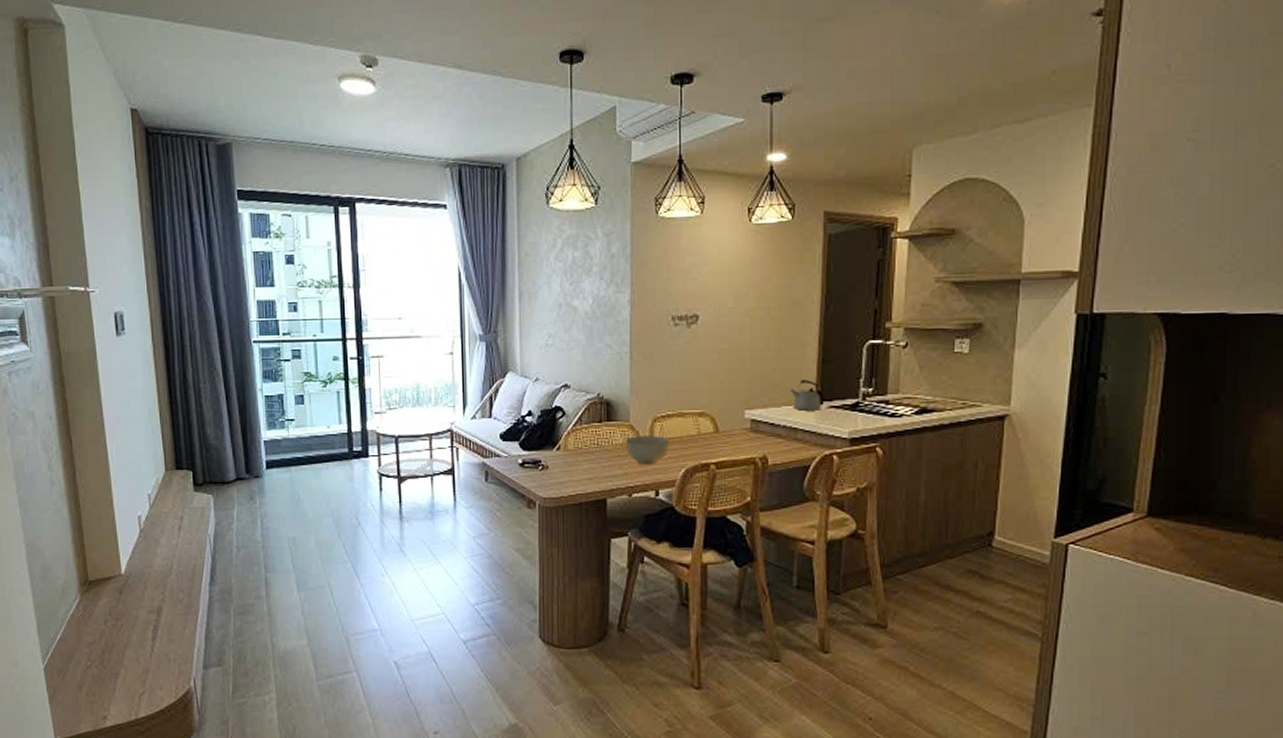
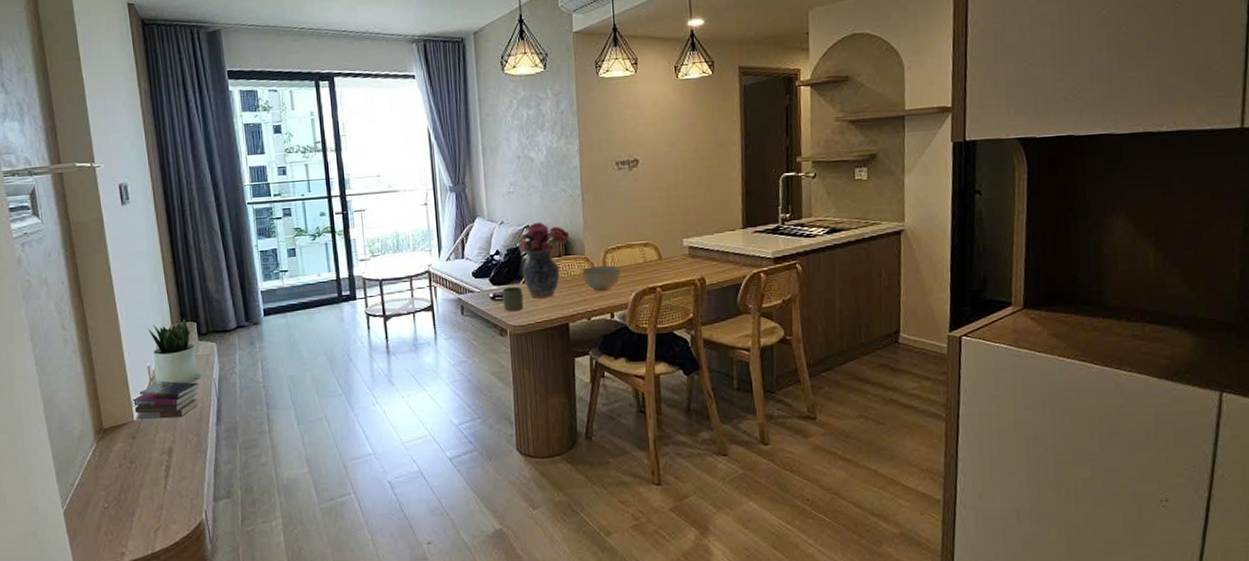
books: none [120,534,194,575] -> present [132,381,201,419]
planter: none [140,467,196,538] -> present [148,319,202,386]
mug: none [533,453,556,482] -> present [502,286,524,312]
flower arrangement: none [552,381,614,469] -> present [516,221,570,299]
kettle: present [790,379,824,412] -> none [720,209,750,237]

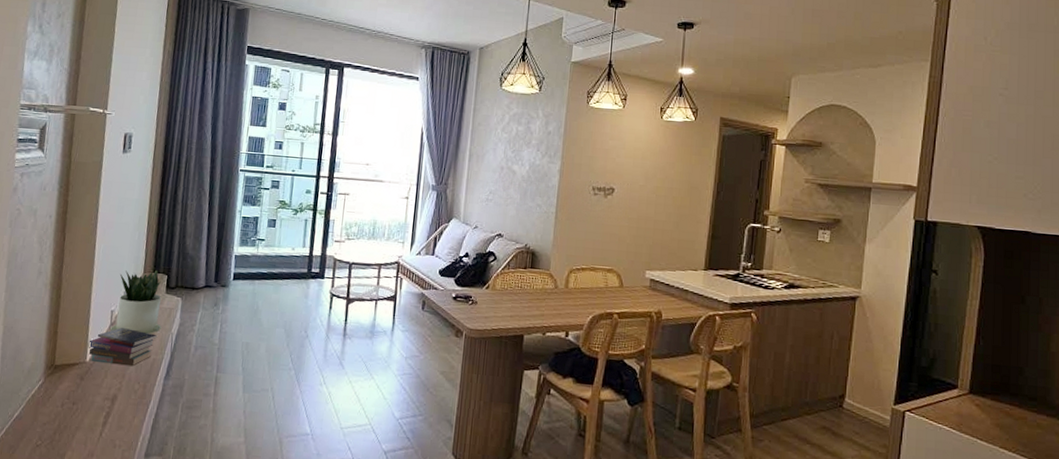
mug: present [502,286,524,312] -> none [463,290,485,315]
flower arrangement: present [516,221,570,299] -> none [486,232,539,307]
bowl: present [581,265,621,292] -> none [544,283,582,310]

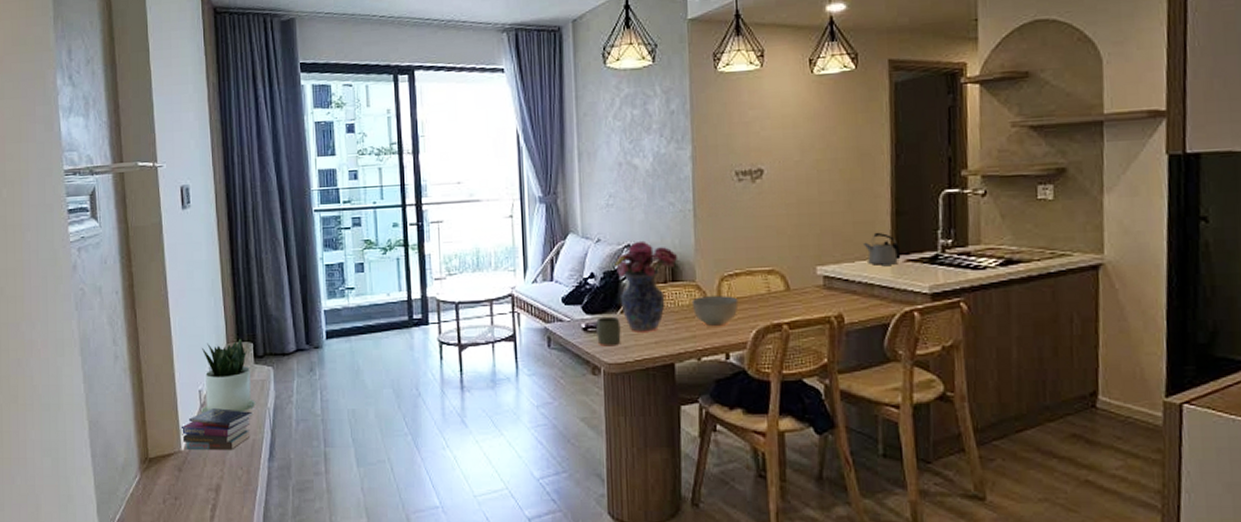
mug: none [463,290,485,315] -> present [596,316,621,347]
flower arrangement: none [486,232,539,307] -> present [615,240,678,332]
bowl: none [544,283,582,310] -> present [691,296,739,327]
kettle: none [684,249,712,278] -> present [863,232,901,267]

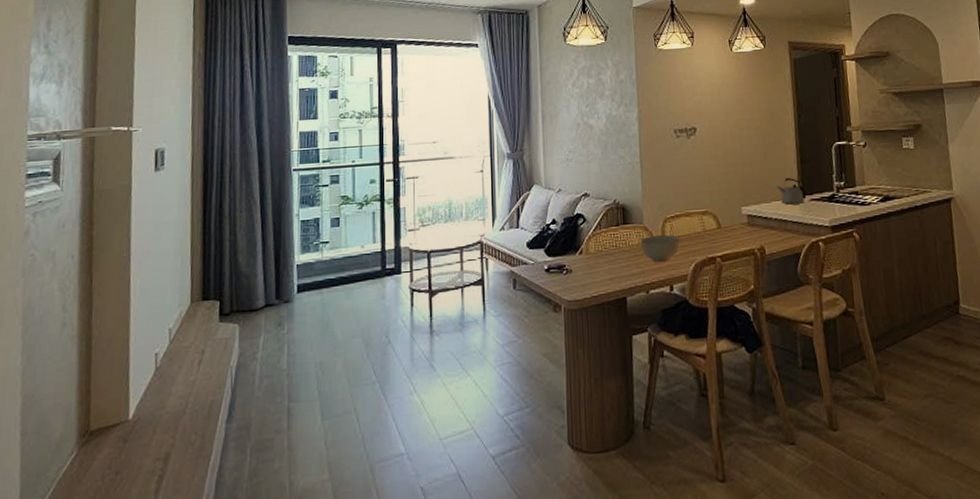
books: present [180,408,254,451] -> none [130,370,214,418]
planter: present [201,339,256,413] -> none [156,298,218,377]
mug: present [596,316,621,347] -> none [557,257,580,286]
flower arrangement: present [615,240,678,332] -> none [574,189,628,271]

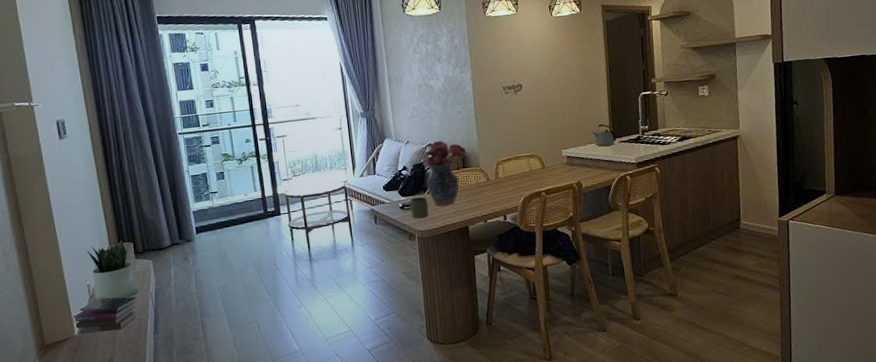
books: none [130,370,214,418] -> present [73,297,138,334]
planter: none [156,298,218,377] -> present [87,240,140,303]
mug: none [557,257,580,286] -> present [410,196,429,219]
flower arrangement: none [574,189,628,271] -> present [421,140,467,207]
bowl: present [640,235,680,263] -> none [478,175,511,198]

